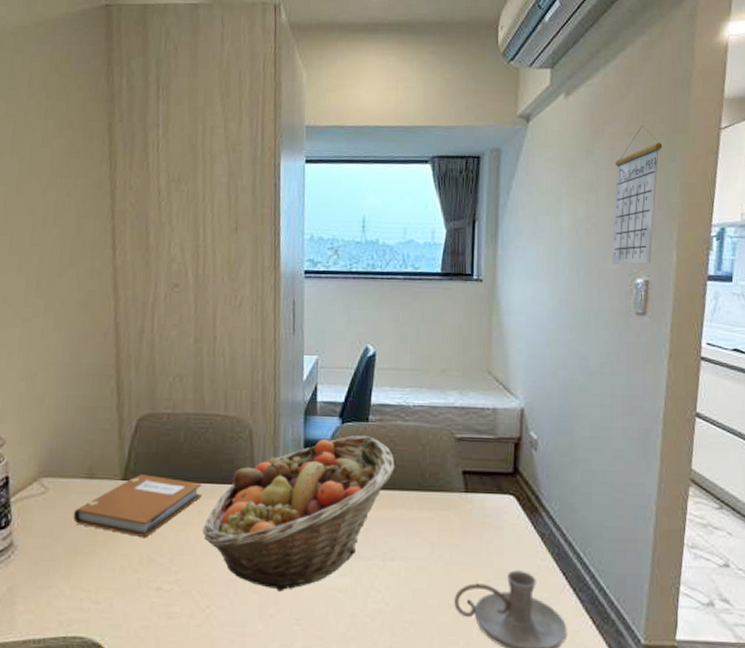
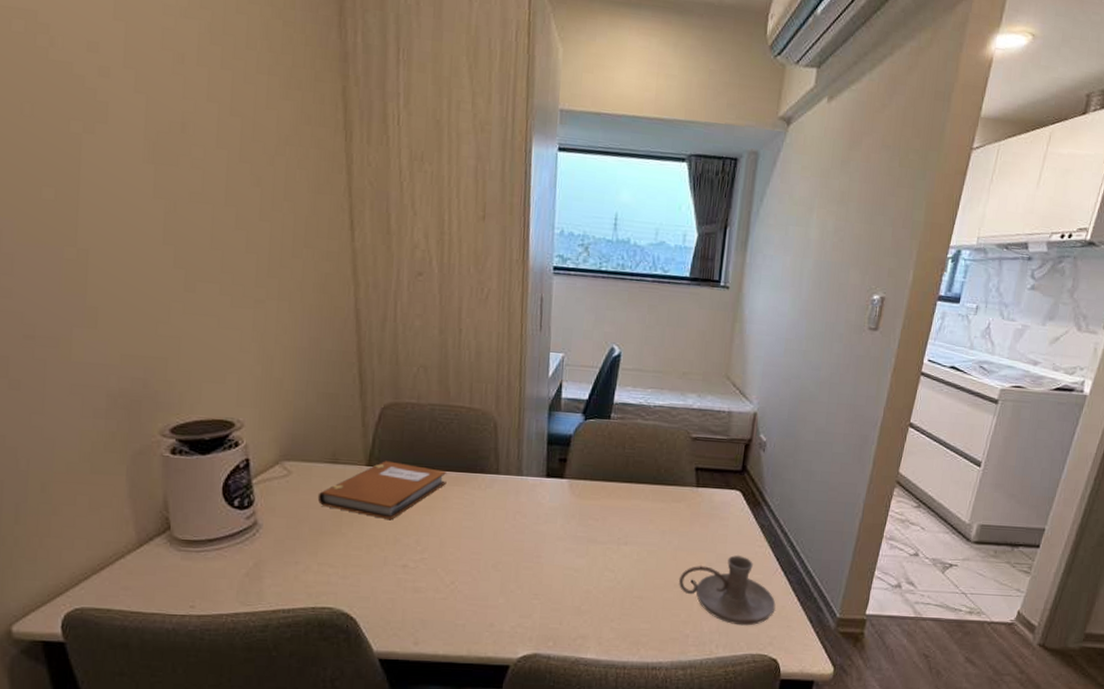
fruit basket: present [202,435,395,592] -> none [447,431,633,570]
calendar: present [610,126,663,265] -> none [851,139,916,281]

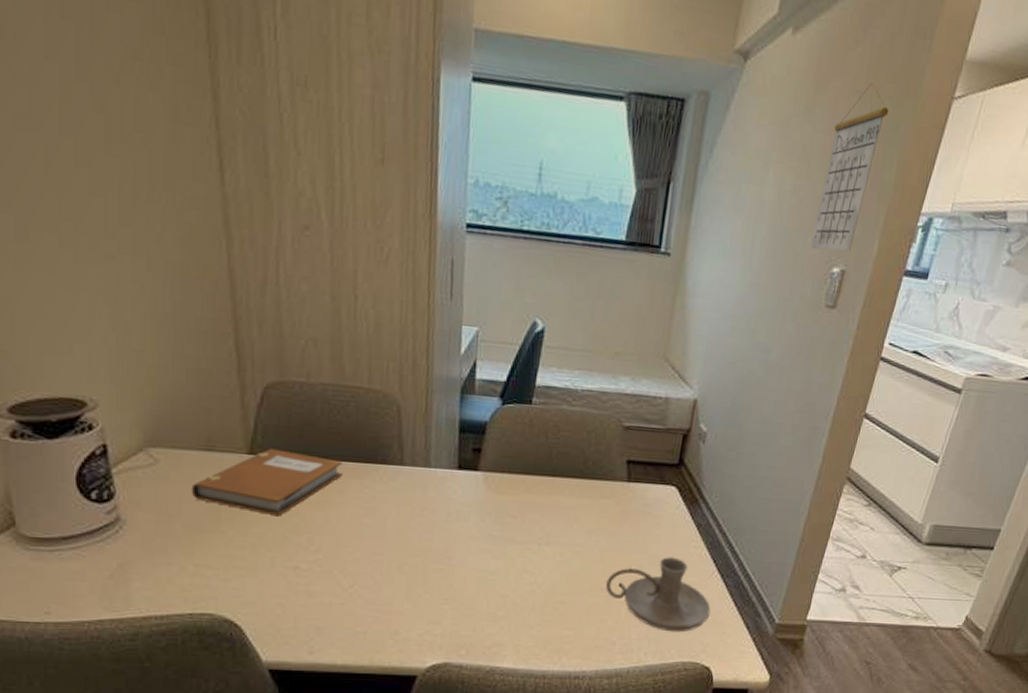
calendar: none [851,139,916,281] -> present [809,83,889,252]

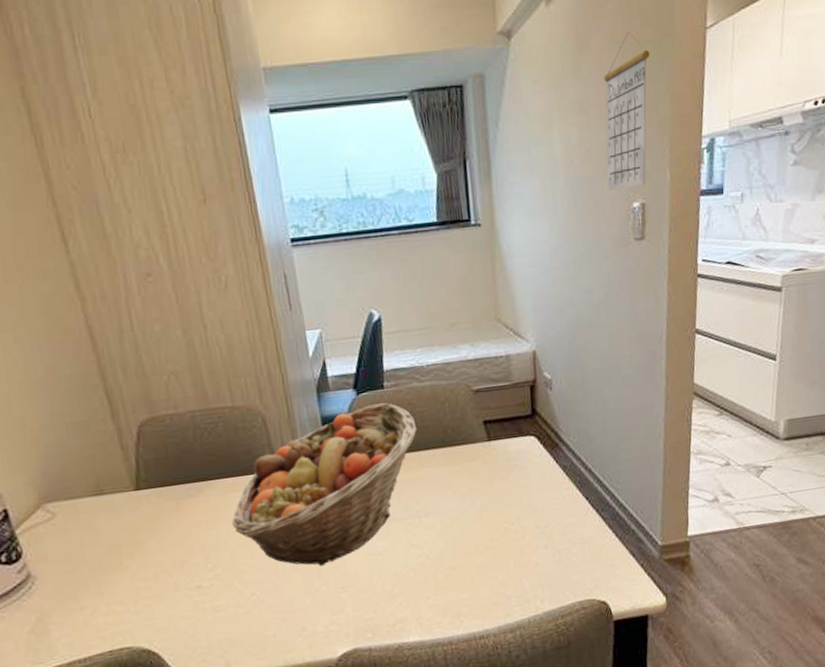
notebook: present [191,448,343,517] -> none [89,478,225,543]
fruit basket: none [344,418,557,573] -> present [232,403,417,566]
candle holder: present [606,556,711,632] -> none [489,502,595,575]

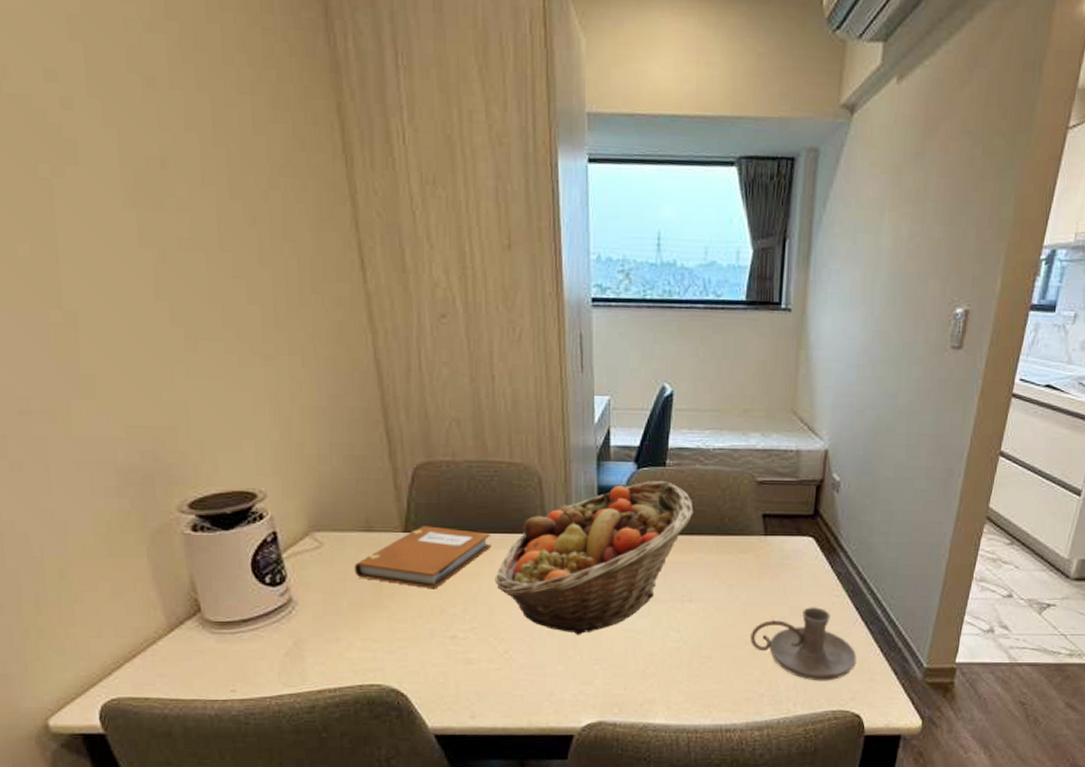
notebook: none [89,478,225,543] -> present [354,526,491,589]
candle holder: none [489,502,595,575] -> present [750,606,857,681]
calendar: present [604,32,650,192] -> none [930,122,1002,293]

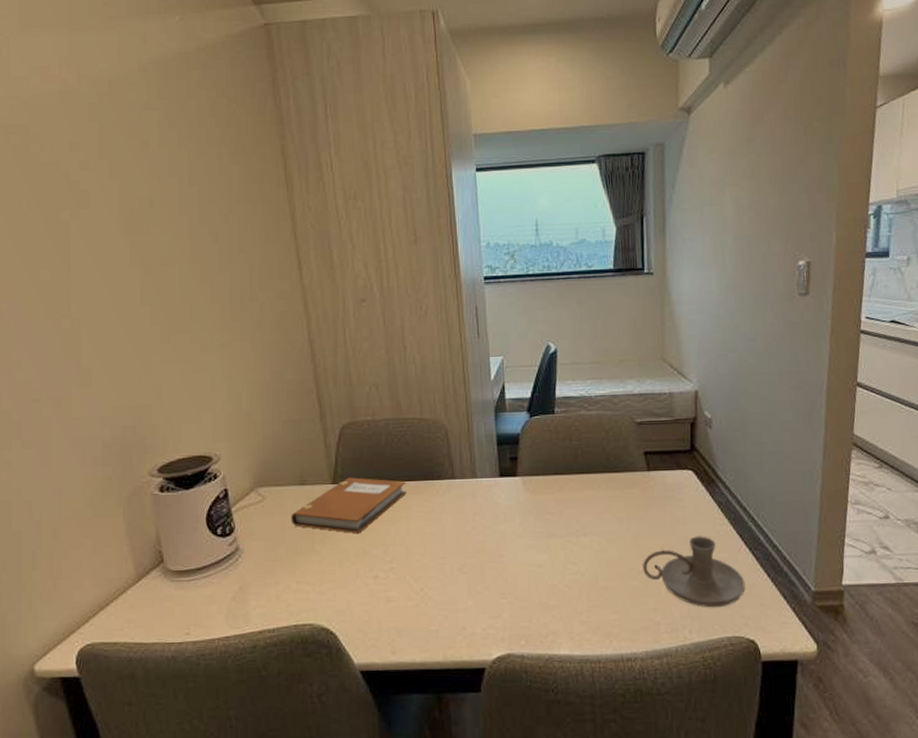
fruit basket: present [495,481,694,635] -> none [410,427,582,571]

